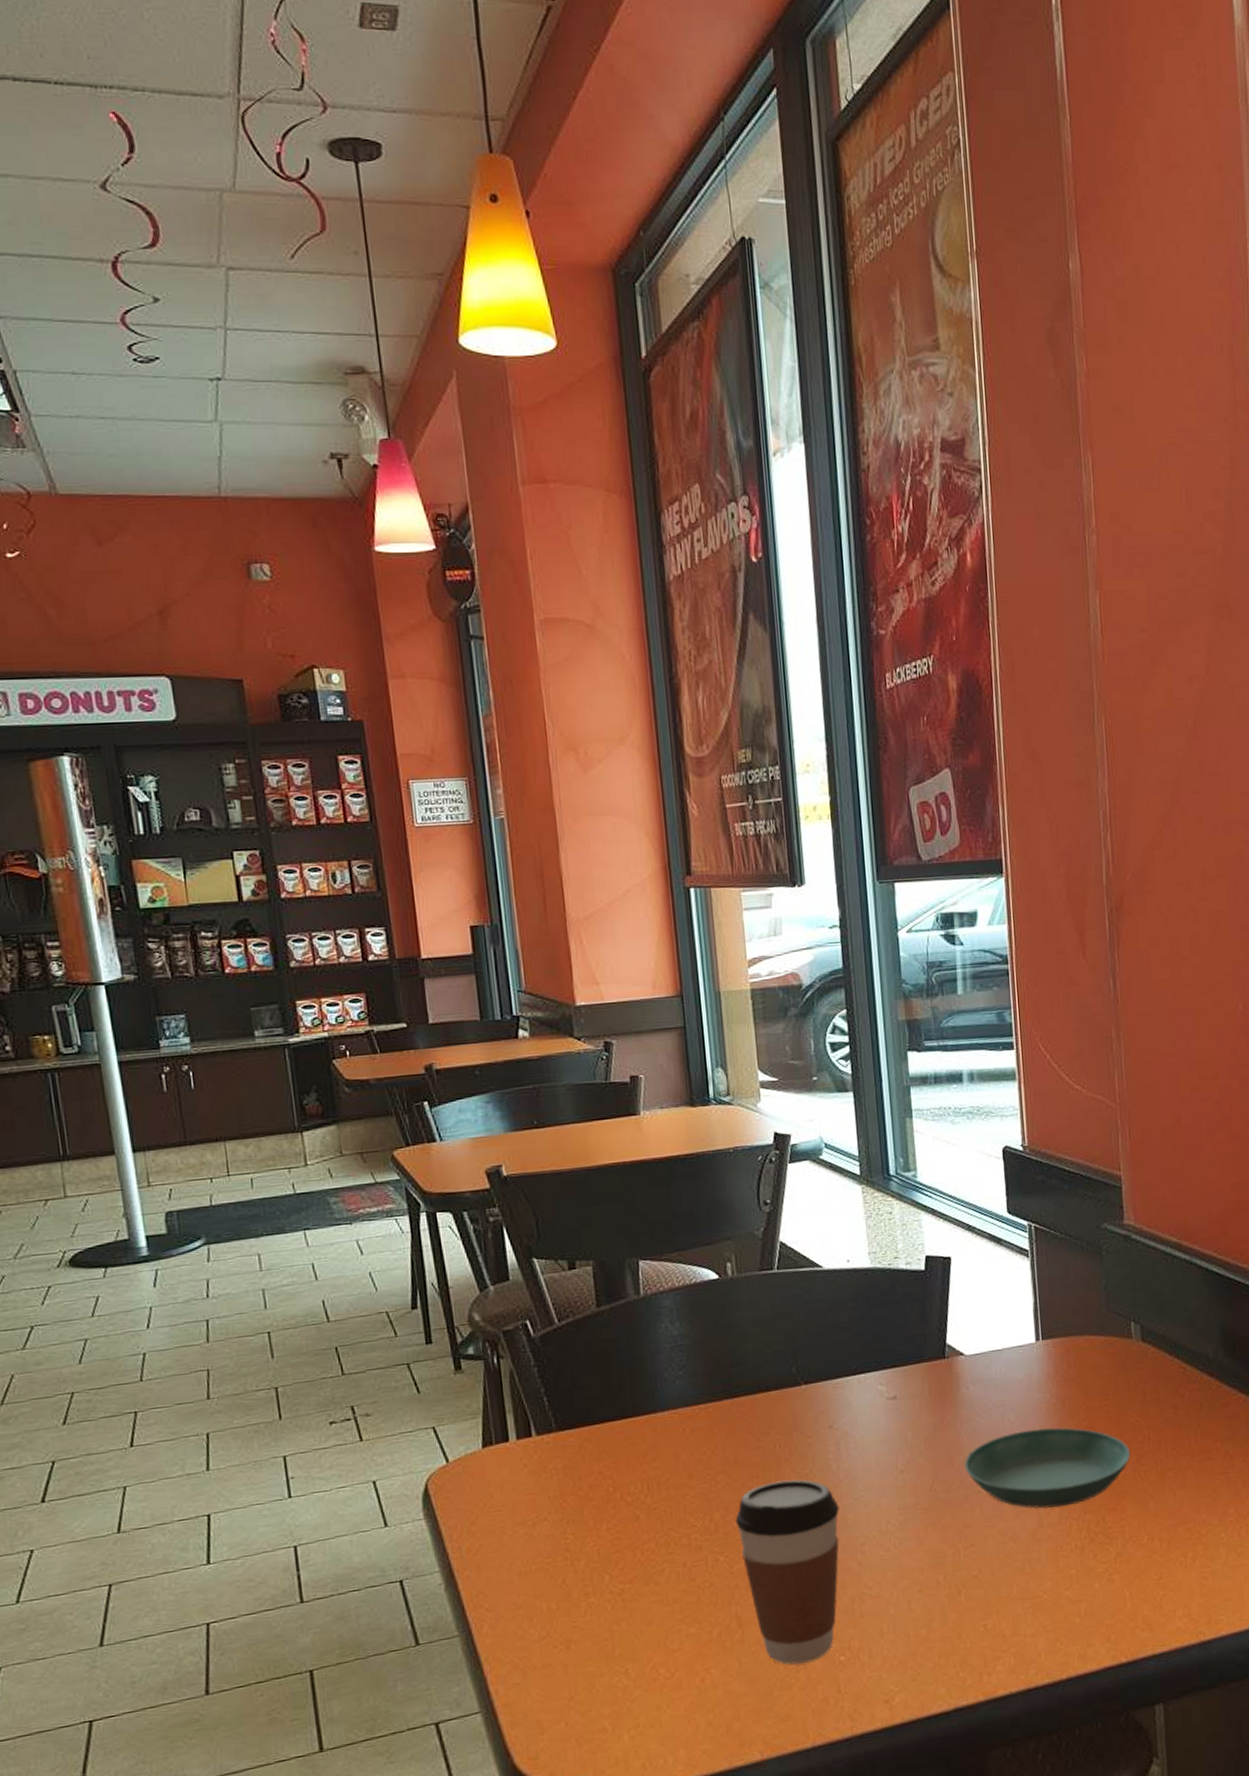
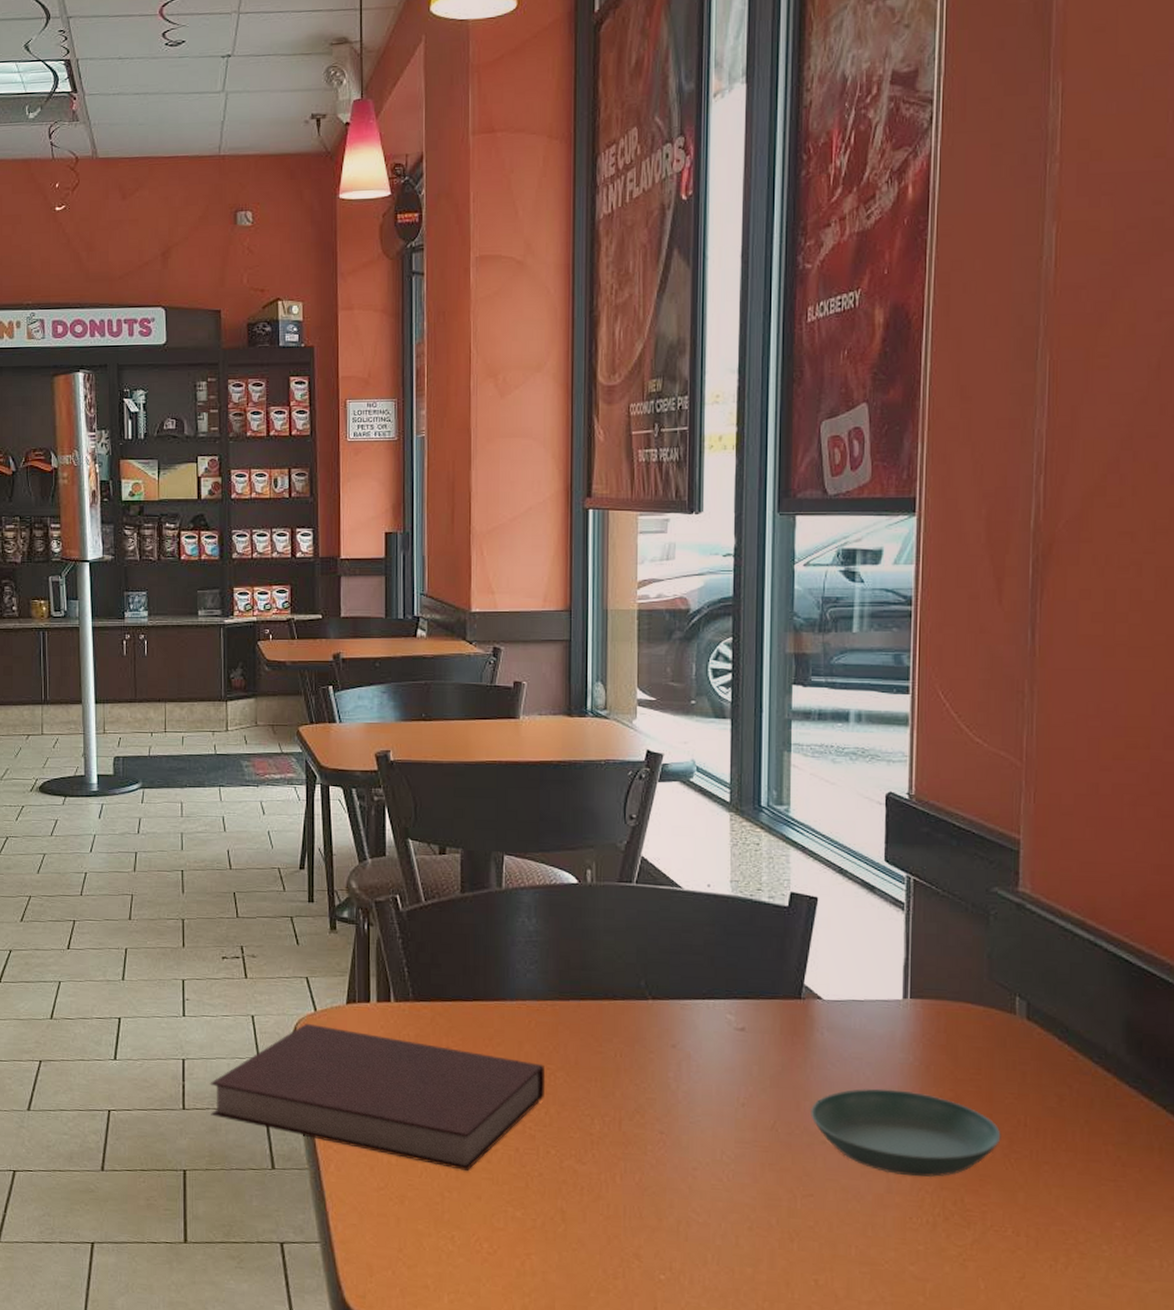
notebook: none [330,1471,708,1603] -> present [210,1023,546,1171]
coffee cup: present [735,1479,839,1665] -> none [570,1088,674,1273]

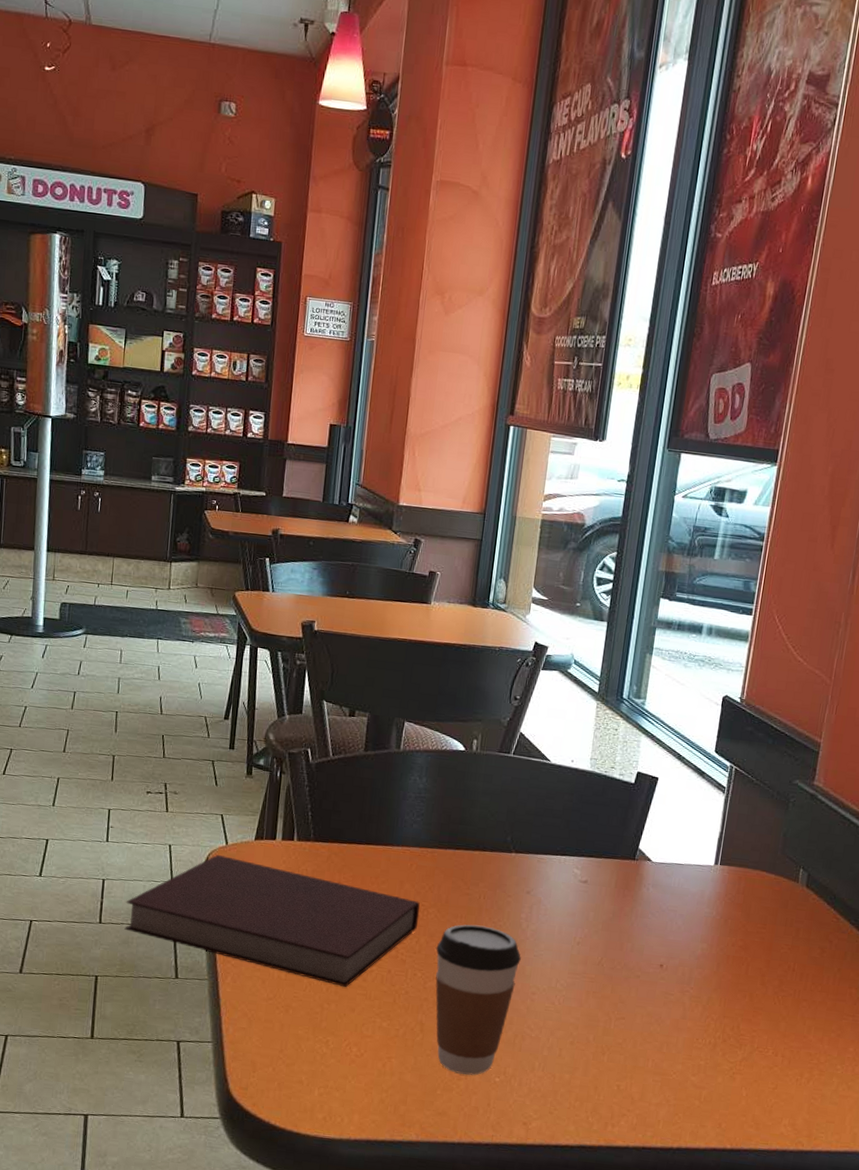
coffee cup: none [570,1088,674,1273] -> present [435,924,521,1076]
saucer: present [811,1088,1001,1177] -> none [630,935,775,1008]

